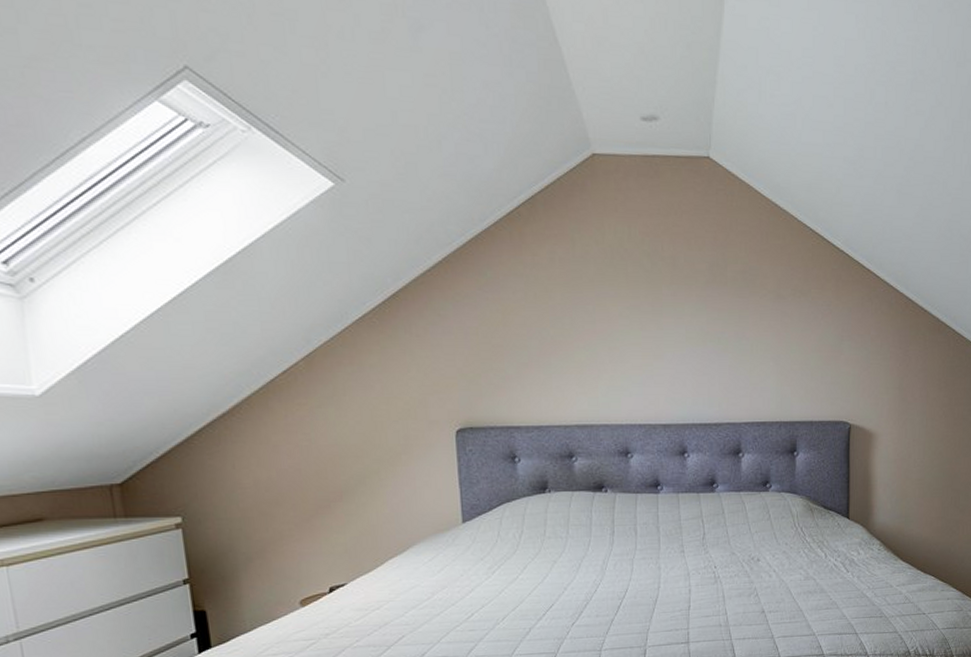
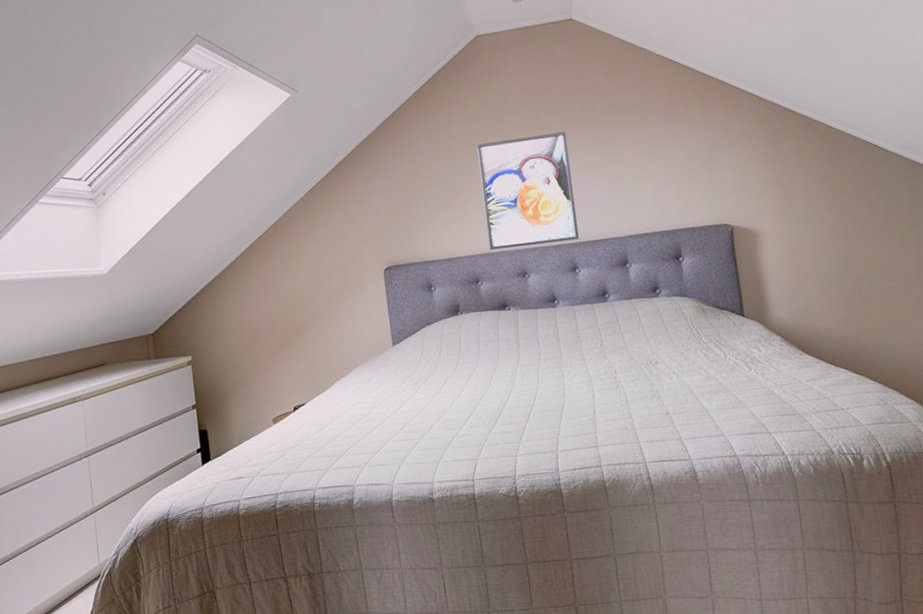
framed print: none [582,292,692,422] -> present [476,131,580,251]

